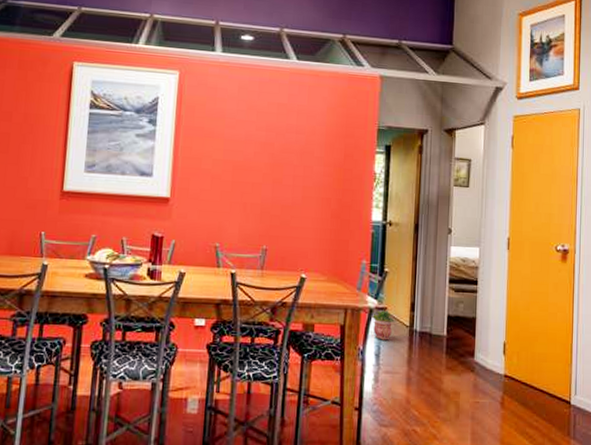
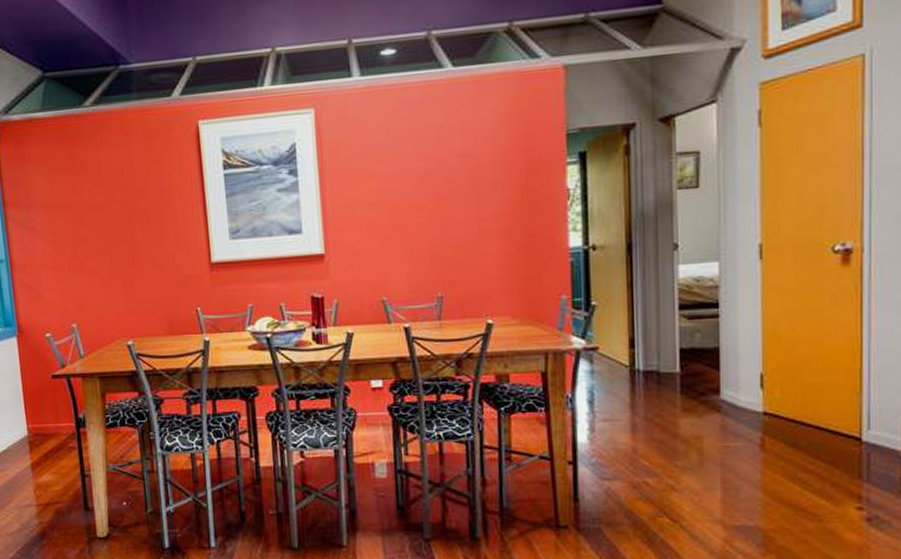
potted plant: present [370,308,397,340] -> none [578,347,613,385]

